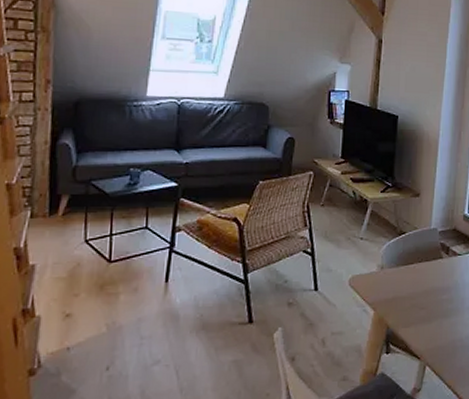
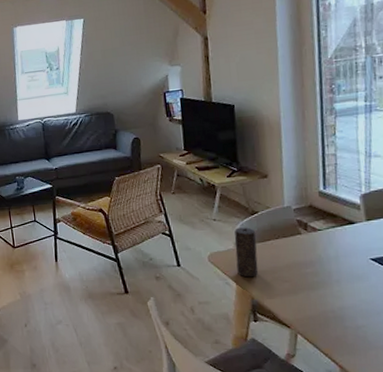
candle: none [377,248,401,304] -> present [234,227,259,278]

